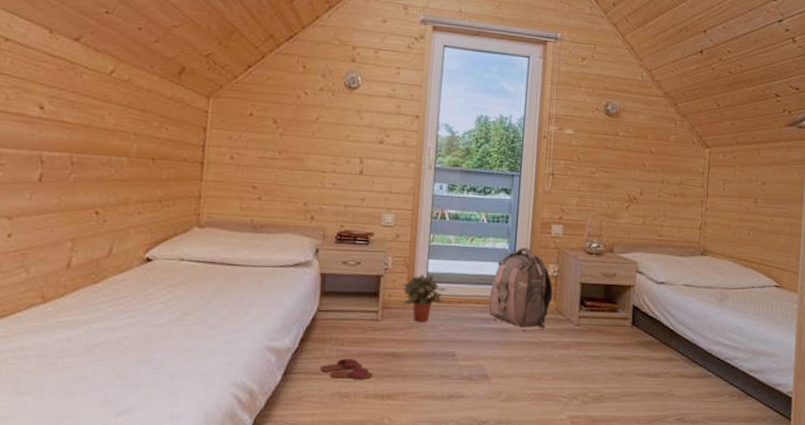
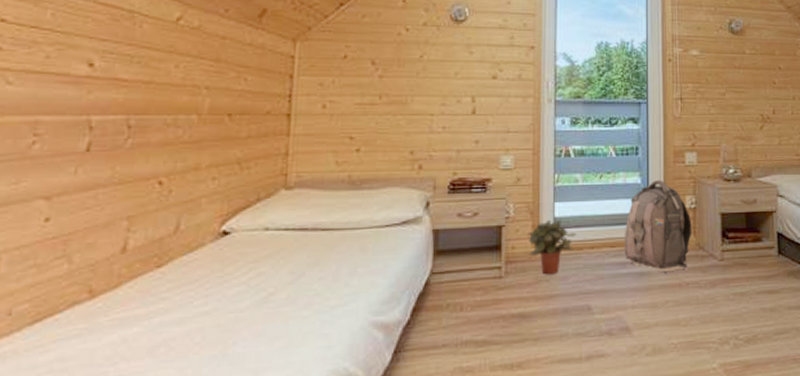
slippers: present [320,358,373,379] -> none [438,325,499,351]

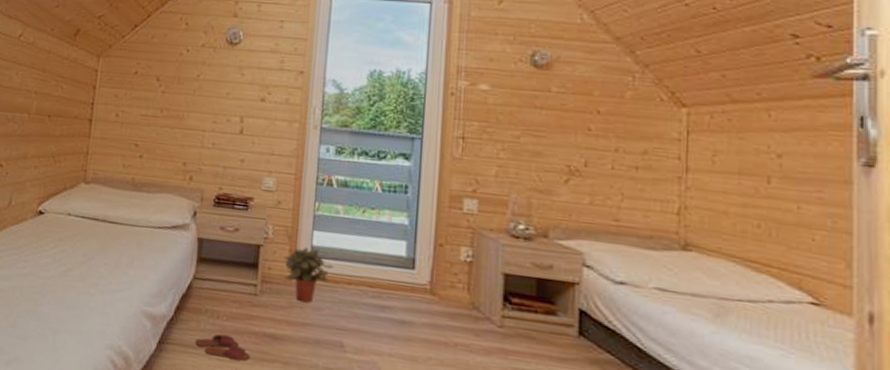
slippers: none [438,325,499,351] -> present [195,333,251,361]
backpack: present [624,180,692,273] -> none [383,224,467,328]

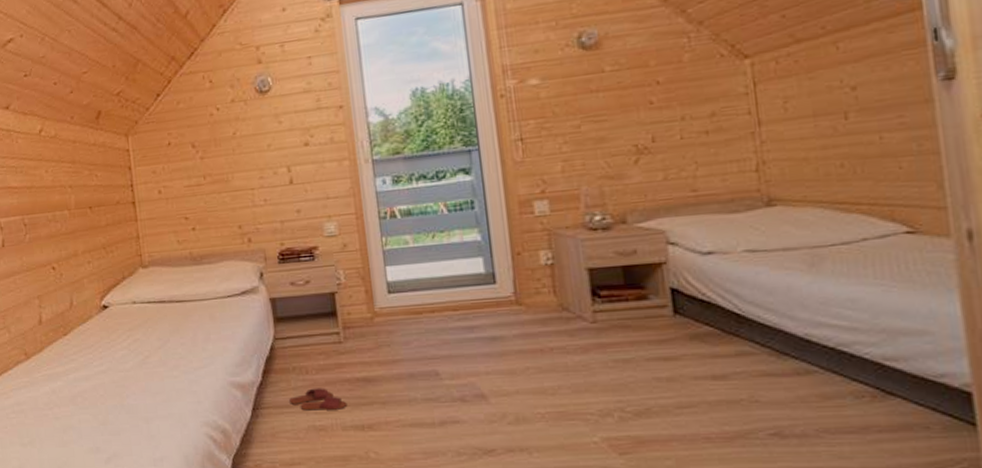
potted plant: present [283,247,334,303] -> none [360,283,414,340]

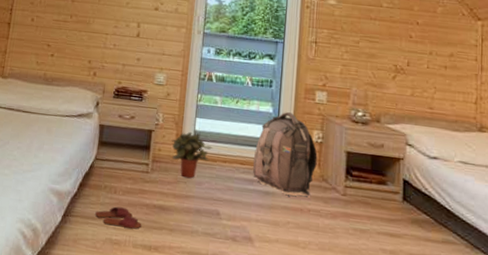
potted plant: none [360,283,414,340] -> present [171,131,212,179]
backpack: none [467,235,552,337] -> present [252,112,318,197]

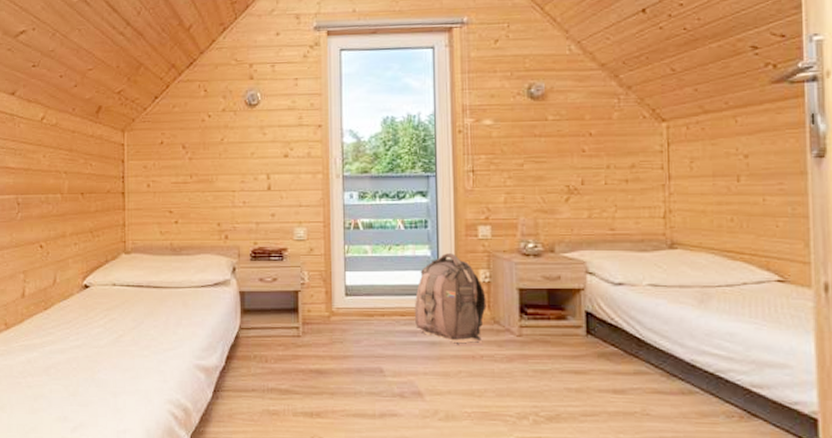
slippers: present [95,206,142,229] -> none [248,376,300,397]
potted plant: present [171,131,212,179] -> none [320,287,367,338]

